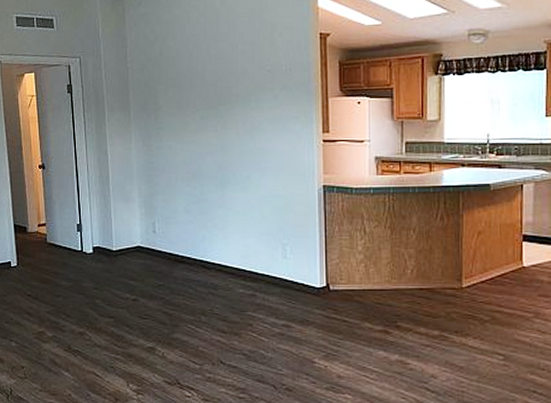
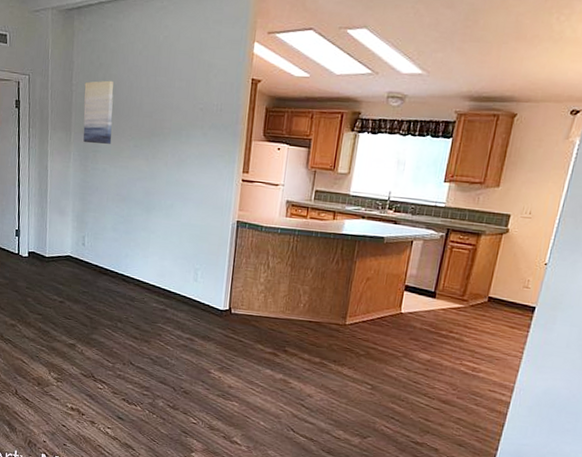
wall art: none [140,52,175,121] -> present [83,80,114,144]

